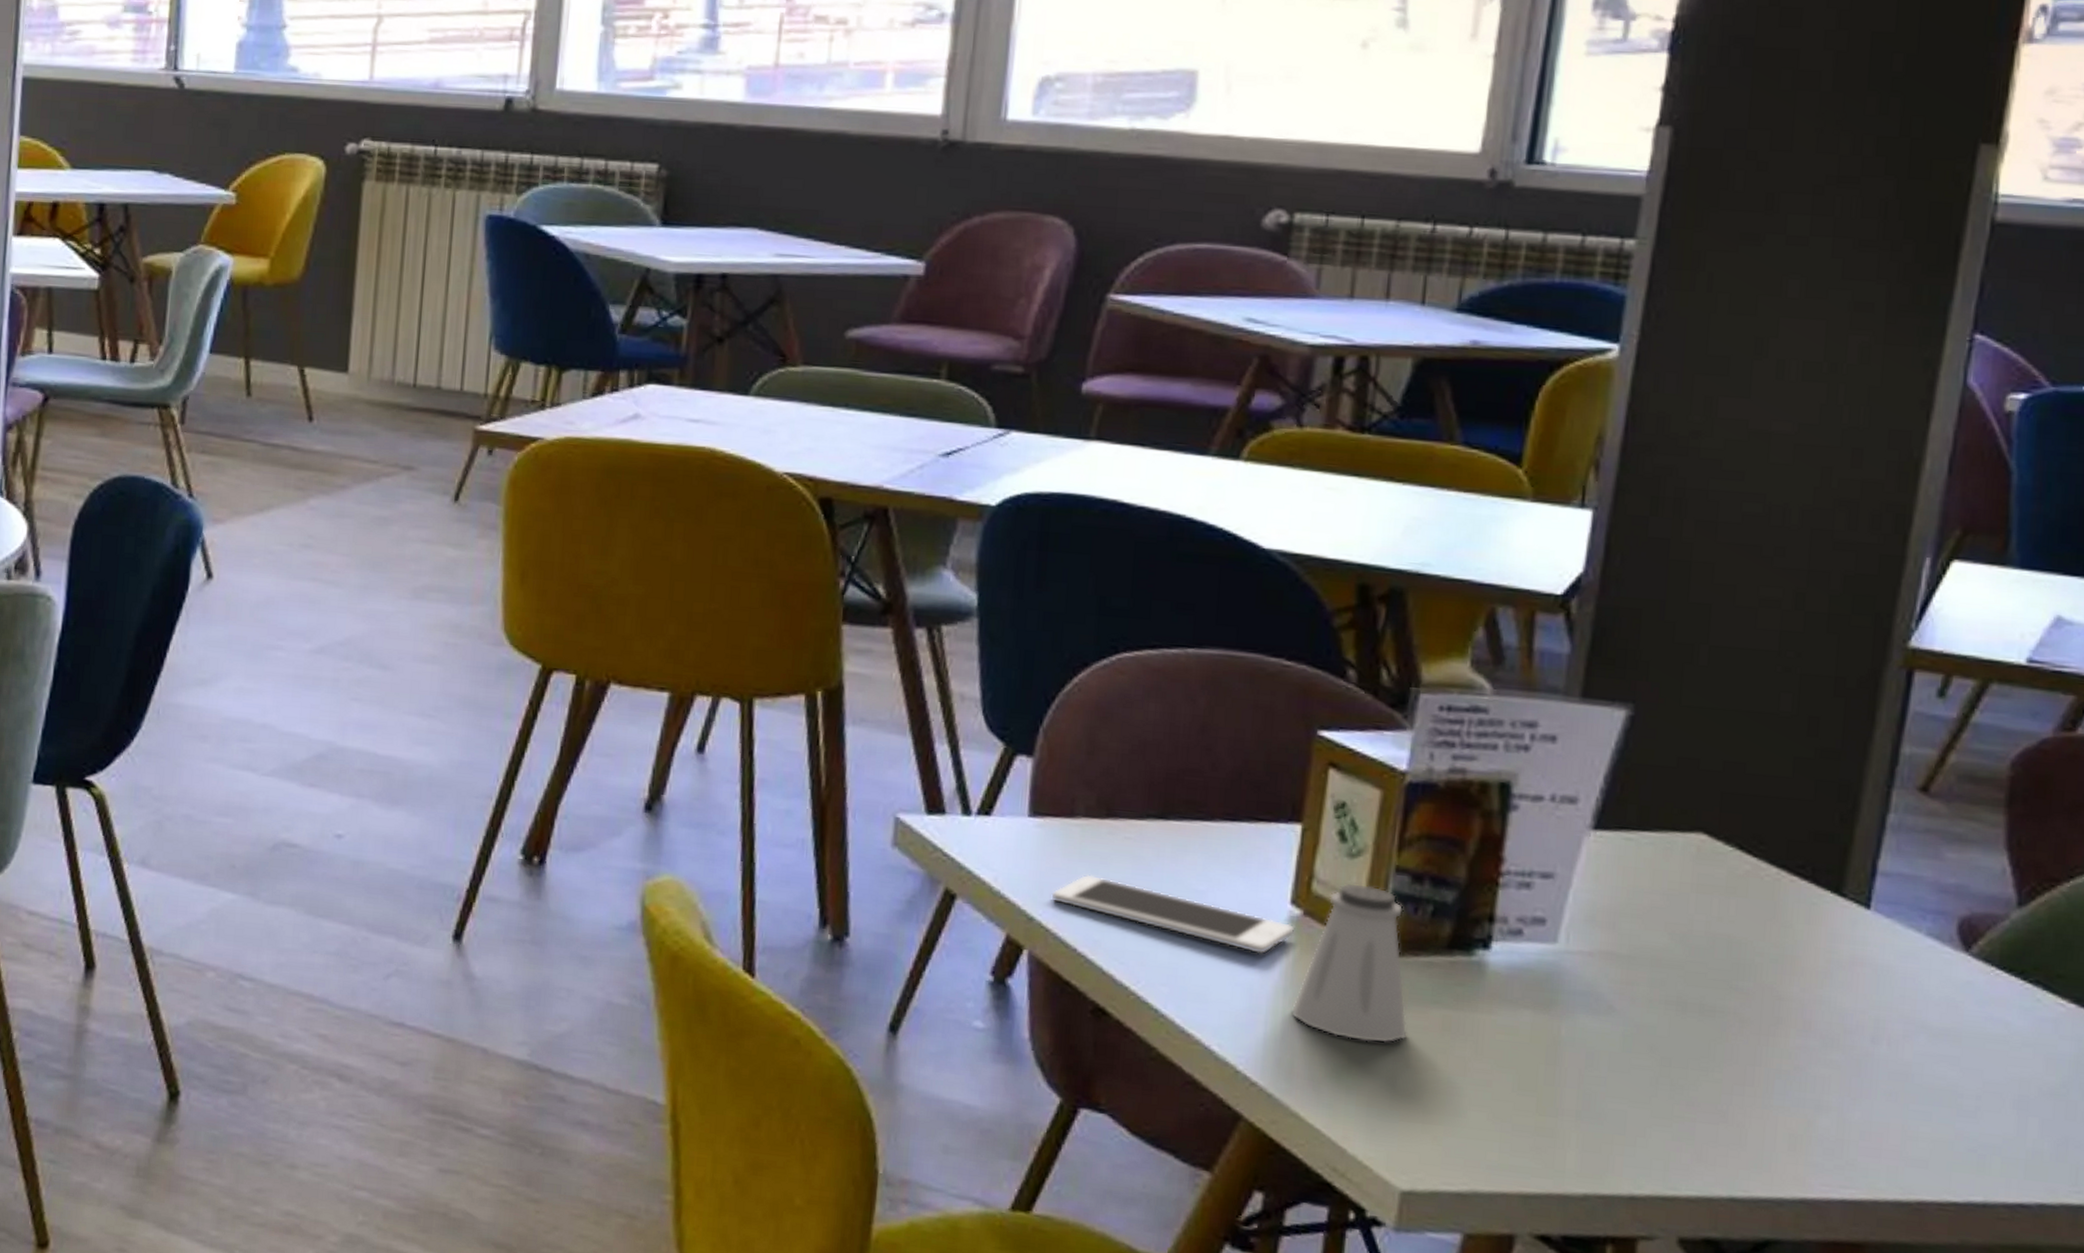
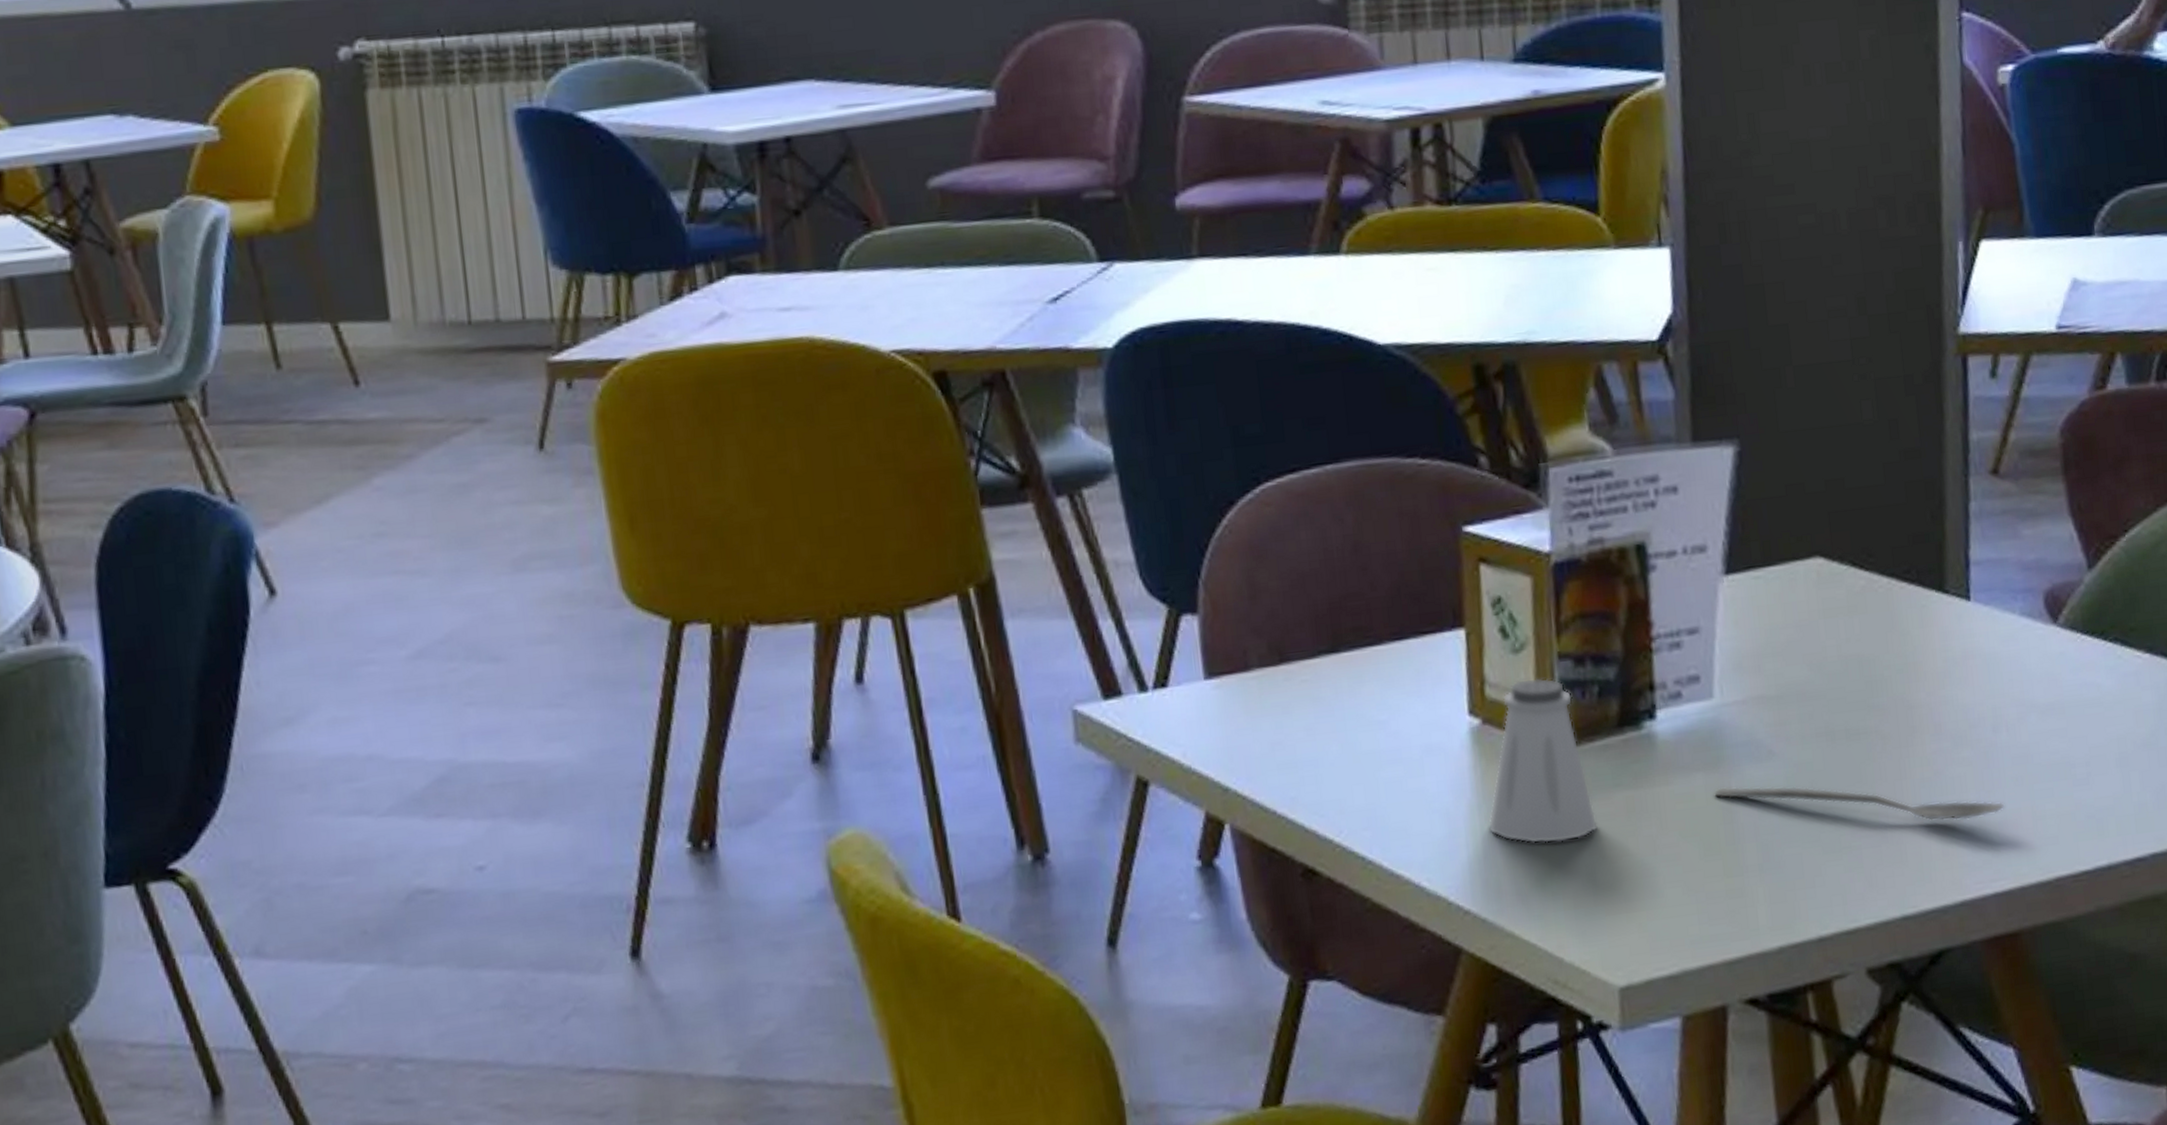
cell phone: present [1051,874,1295,955] -> none [1241,727,1478,776]
spoon: none [1540,1029,1871,1123] -> present [1714,785,2005,821]

